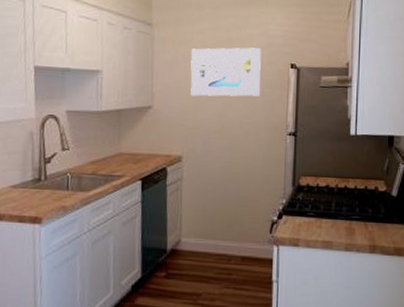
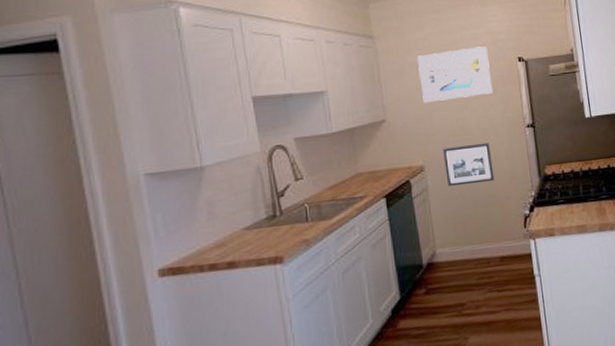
picture frame: none [201,142,249,183] -> present [443,142,495,187]

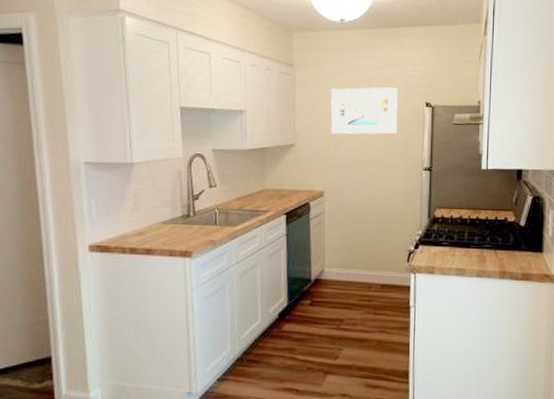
picture frame: present [443,142,495,187] -> none [342,178,387,216]

